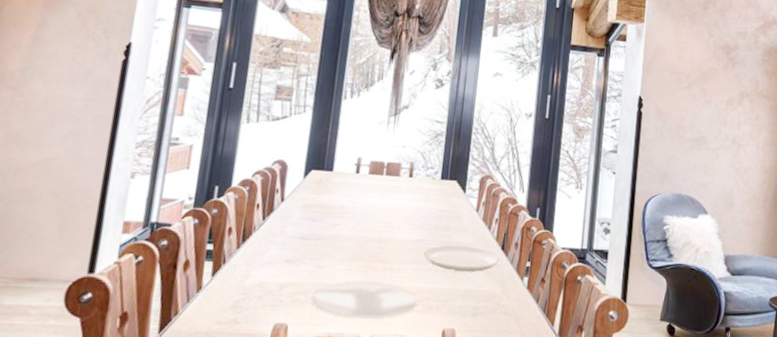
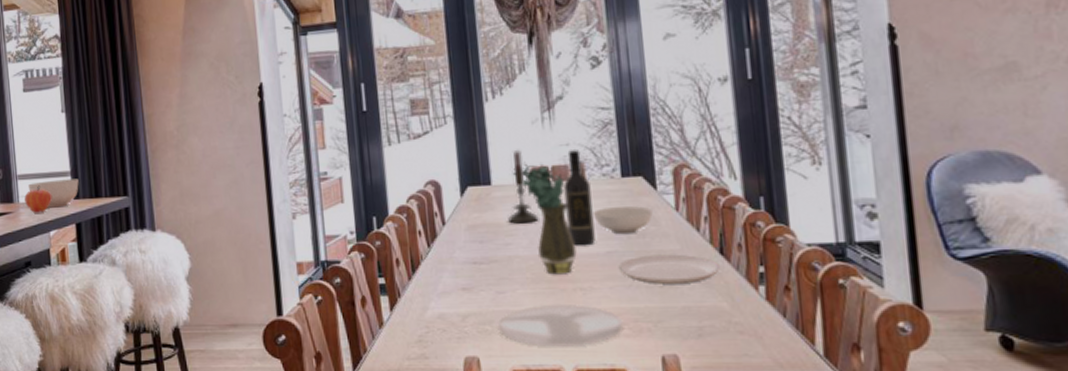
candle: none [341,144,368,208] -> present [508,149,539,224]
vase: none [359,155,396,255] -> present [522,161,577,275]
wine bottle: none [389,151,416,232] -> present [563,150,595,245]
bowl: none [412,203,459,227] -> present [593,206,653,235]

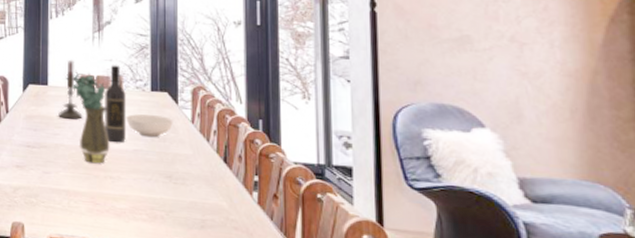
plate: present [497,303,624,347] -> none [41,187,142,225]
plate: present [618,254,721,284] -> none [142,156,224,184]

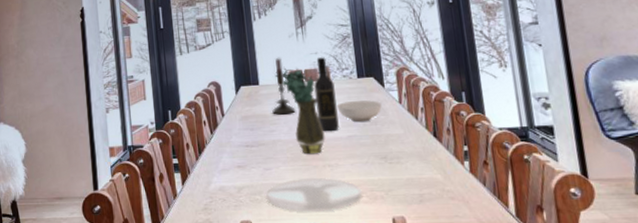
plate: none [41,187,142,225] -> present [265,177,363,212]

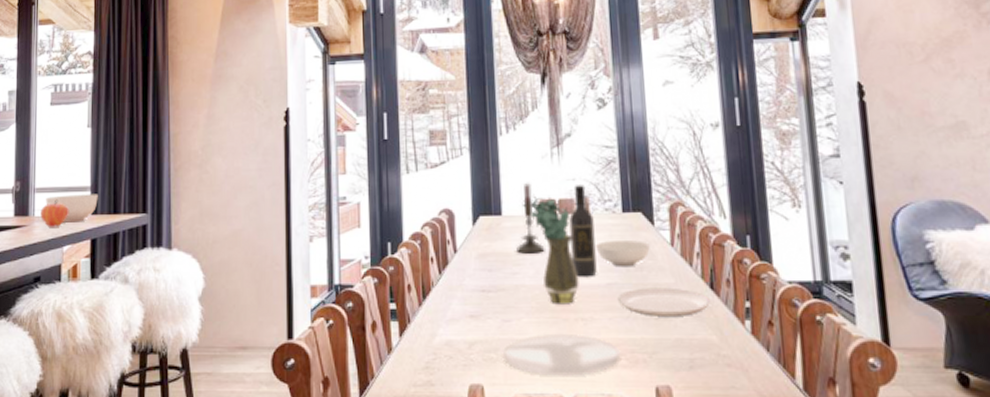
plate: none [357,137,435,161] -> present [617,287,711,316]

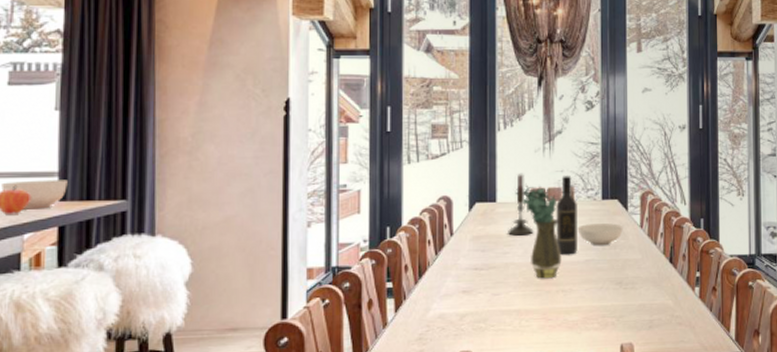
plate: present [502,333,621,376] -> none [490,303,594,340]
plate: present [617,287,711,316] -> none [593,262,670,287]

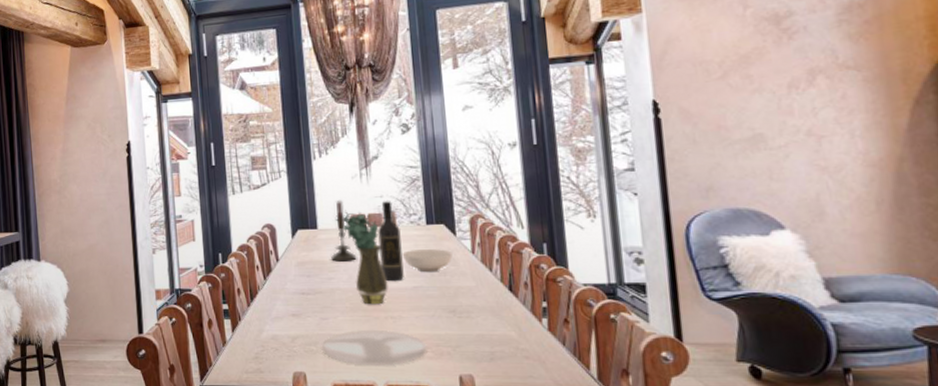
plate: none [490,303,594,340] -> present [321,329,427,366]

